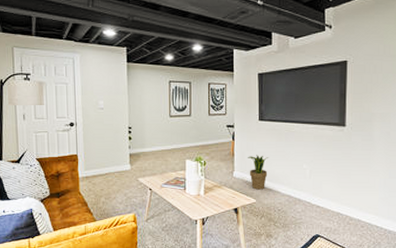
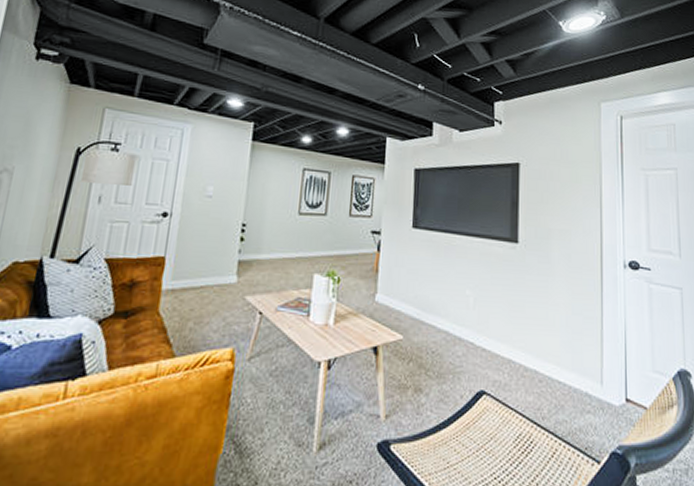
potted plant: present [248,155,269,190] -> none [396,273,423,322]

